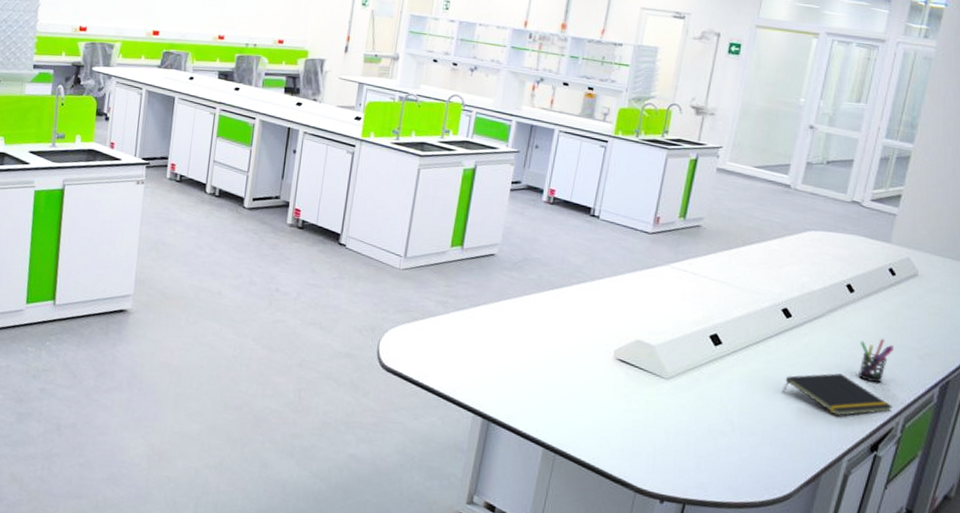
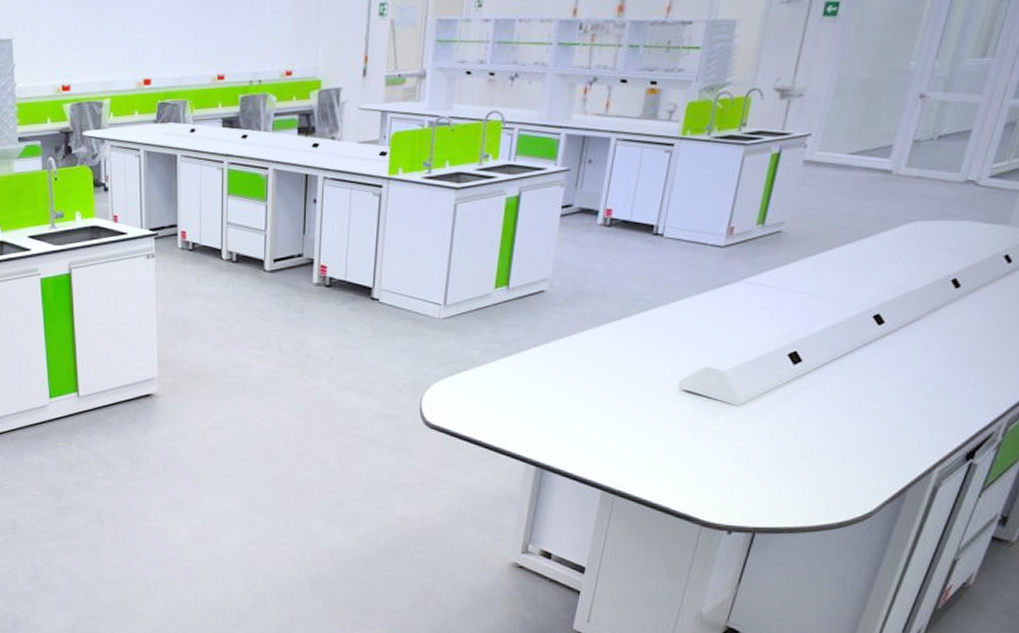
notepad: present [782,373,894,416] -> none [868,380,997,426]
pen holder: present [857,338,894,383] -> none [957,335,1002,386]

